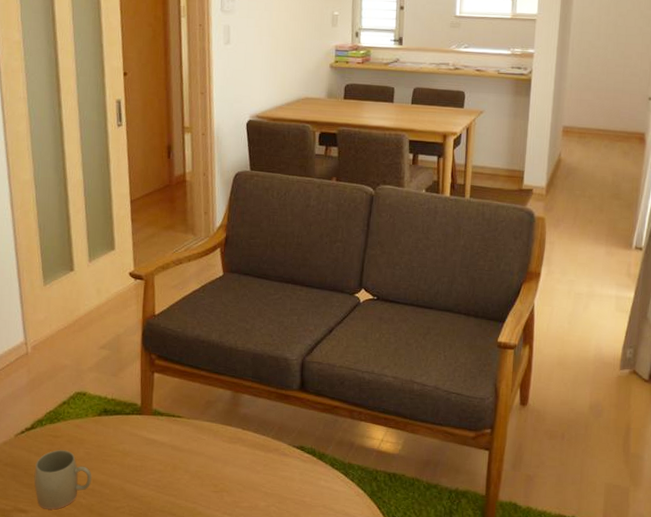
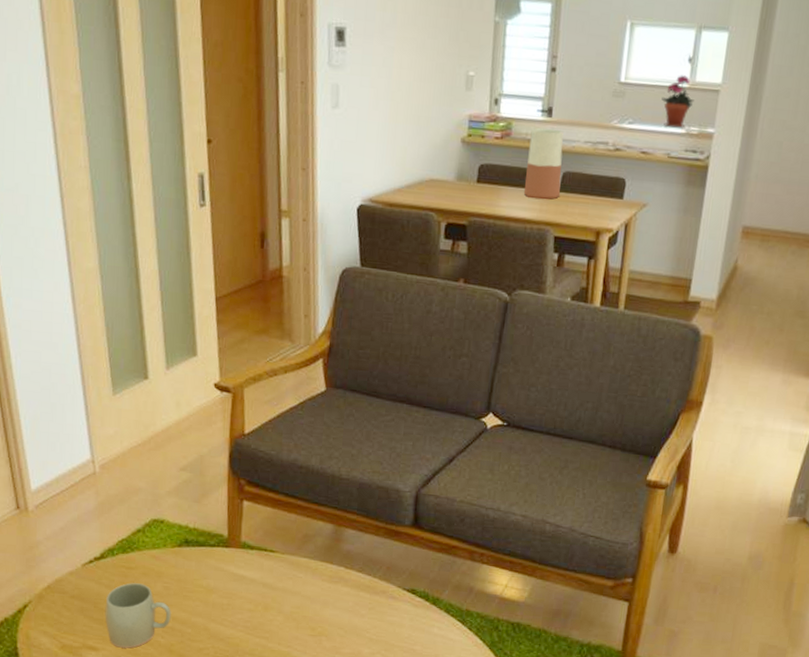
vase: none [382,54,413,111] -> present [523,128,564,200]
potted plant: none [490,8,516,50] -> present [661,75,694,128]

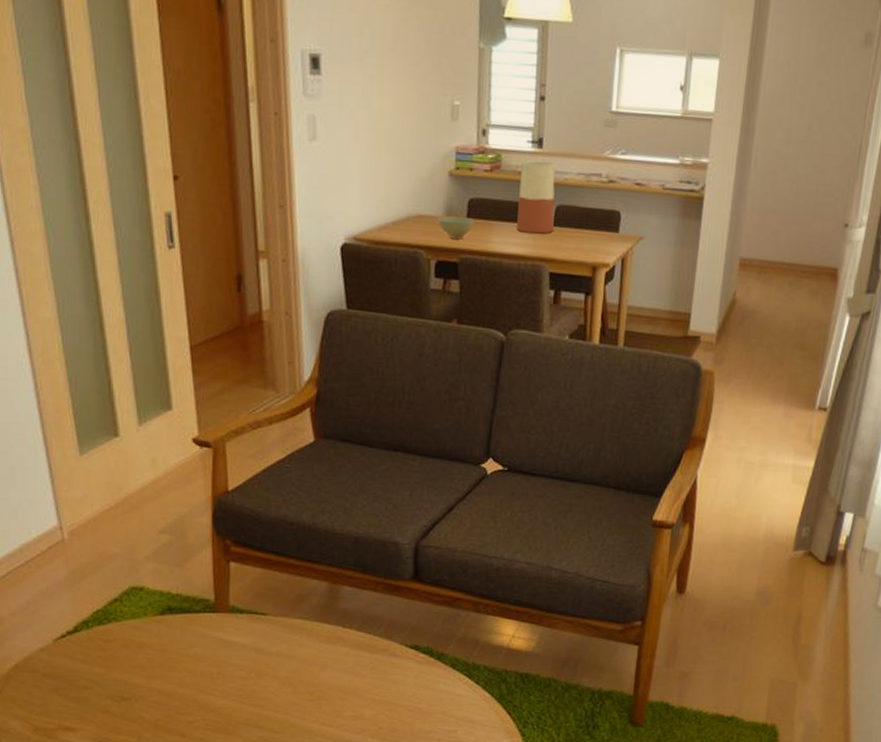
mug: present [105,583,171,648] -> none [81,656,156,727]
bowl: none [450,181,484,203] -> present [438,216,474,240]
potted plant: present [661,75,694,128] -> none [654,104,687,159]

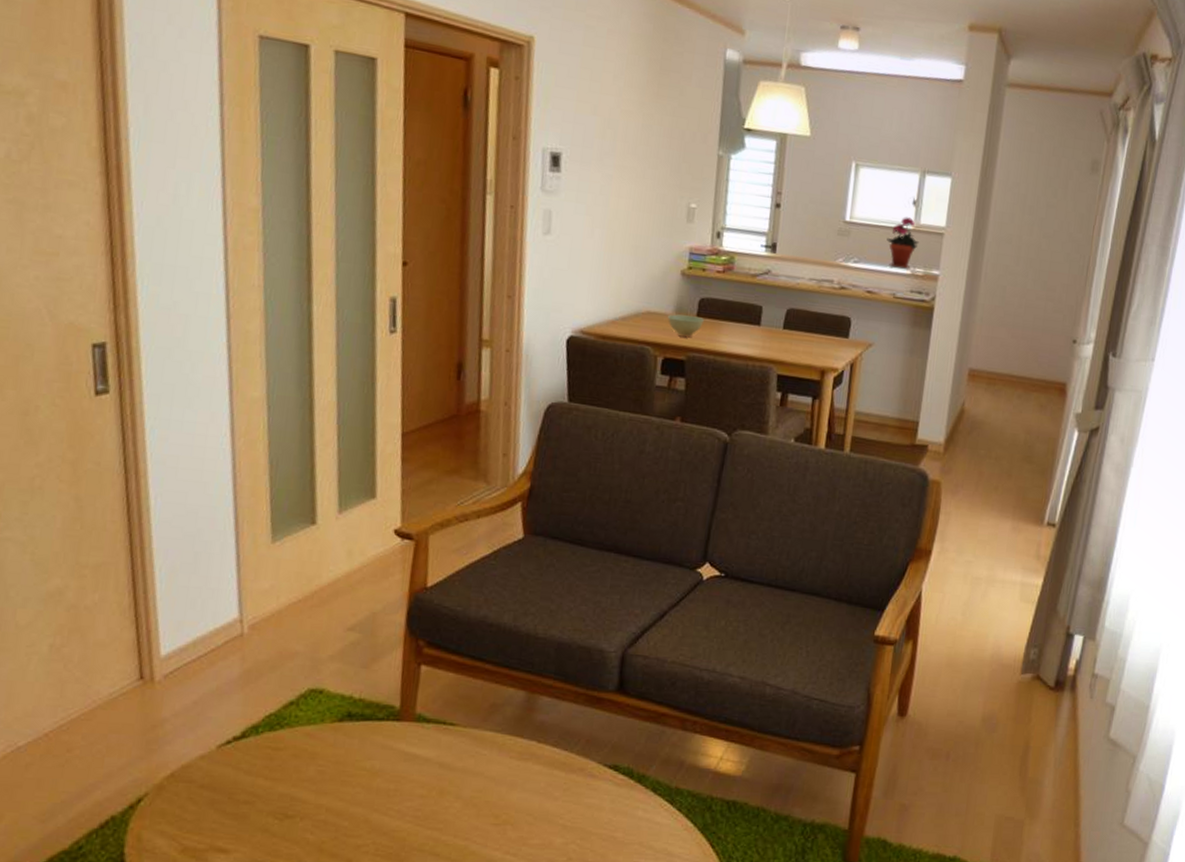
vase: present [516,160,556,235] -> none [745,263,788,337]
potted plant: none [654,104,687,159] -> present [887,217,919,269]

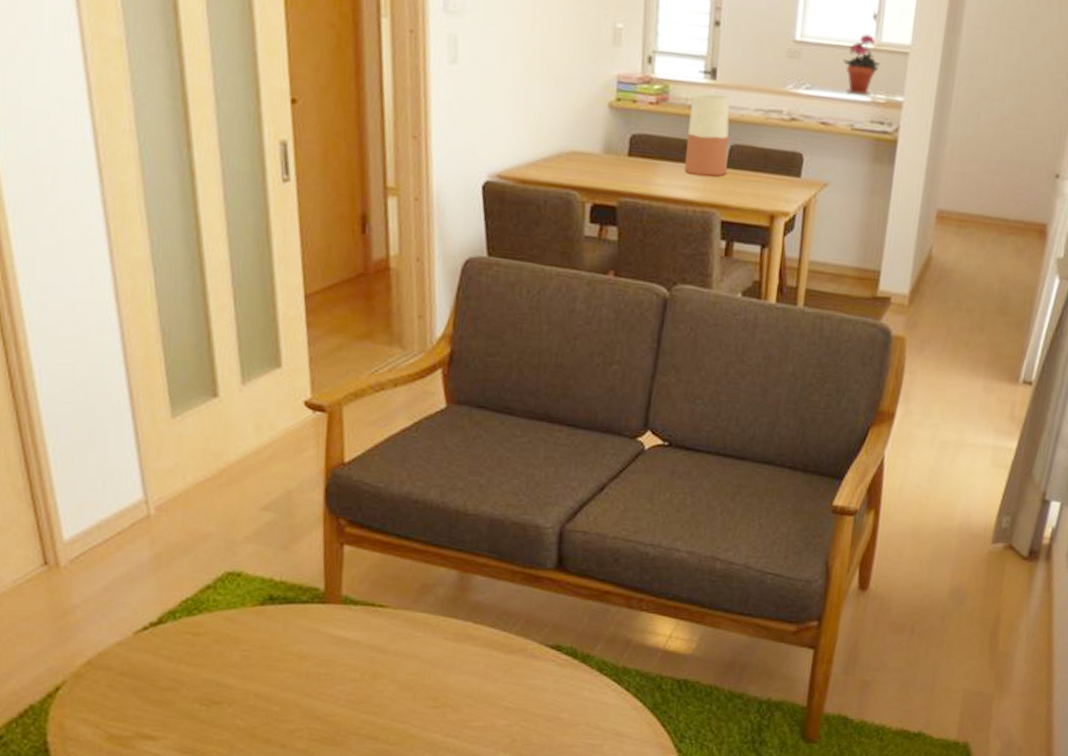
bowl: present [668,314,704,338] -> none [595,153,636,181]
vase: none [745,263,788,337] -> present [684,92,730,178]

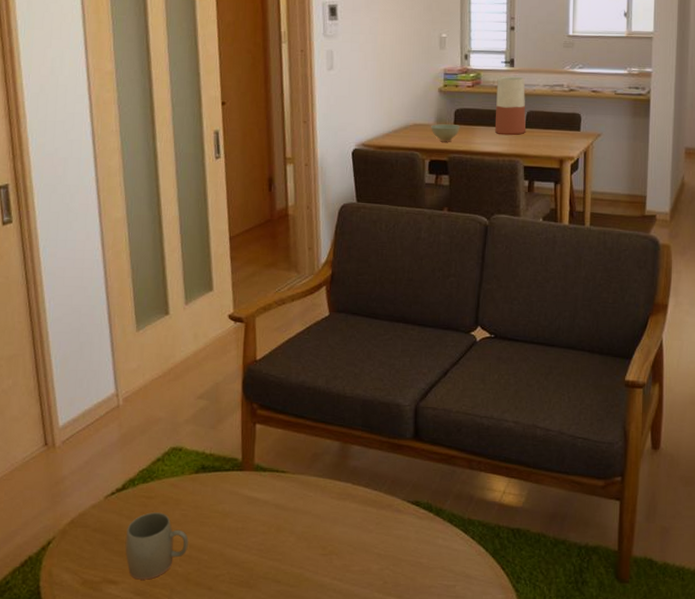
mug: none [165,652,253,735] -> present [125,512,189,580]
bowl: none [595,153,636,181] -> present [431,124,460,142]
potted plant: present [843,34,880,96] -> none [605,27,632,70]

